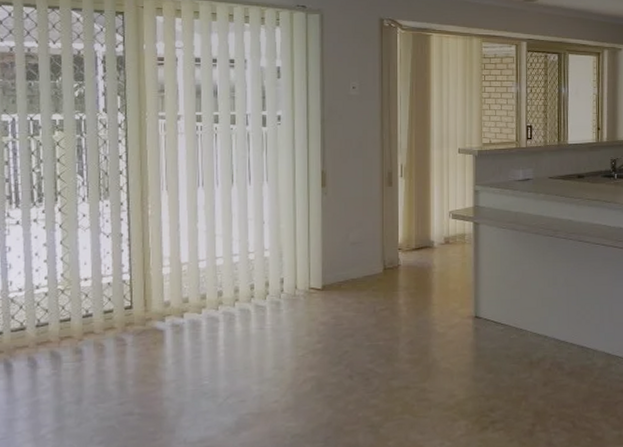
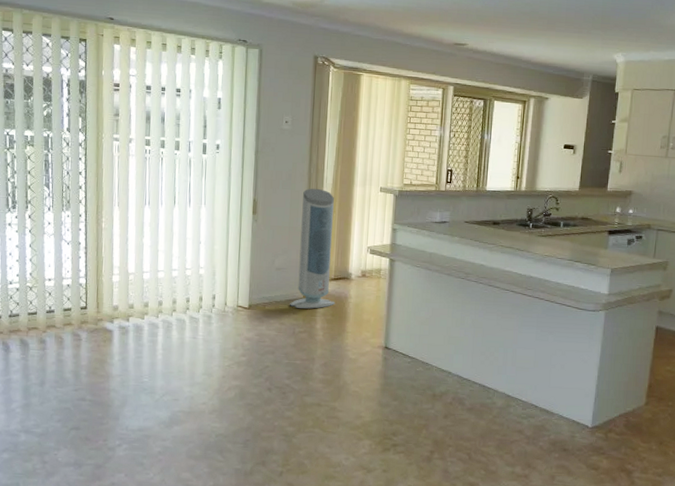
air purifier: none [368,154,419,284] -> present [290,188,336,309]

